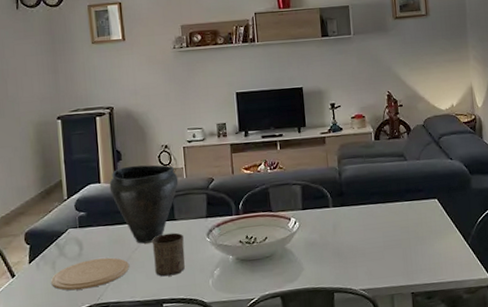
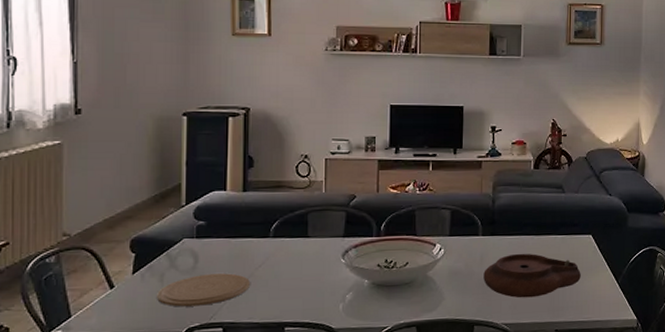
vase: present [109,164,179,244] -> none [236,174,316,261]
cup: present [152,232,185,277] -> none [279,251,315,298]
plate: none [337,221,431,264] -> present [483,253,581,298]

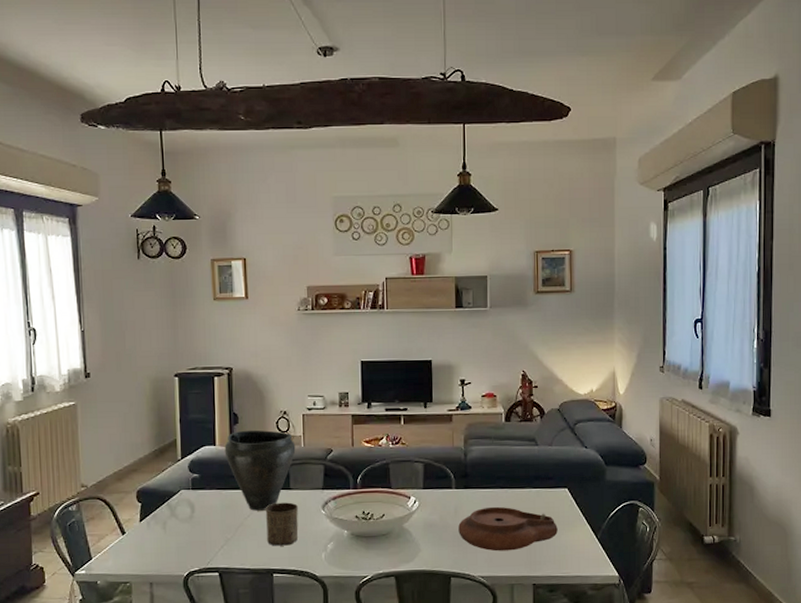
plate: present [157,273,250,307] -> none [161,522,240,553]
vase: none [236,174,316,261] -> present [224,430,296,511]
cup: none [279,251,315,298] -> present [265,502,299,546]

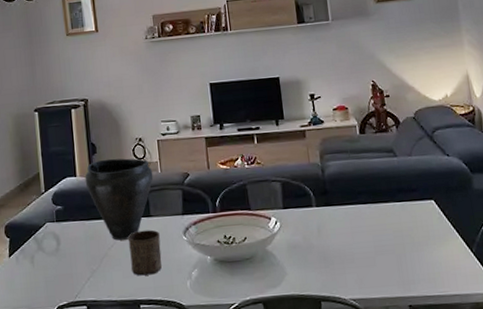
plate: present [458,506,558,552] -> none [323,223,429,272]

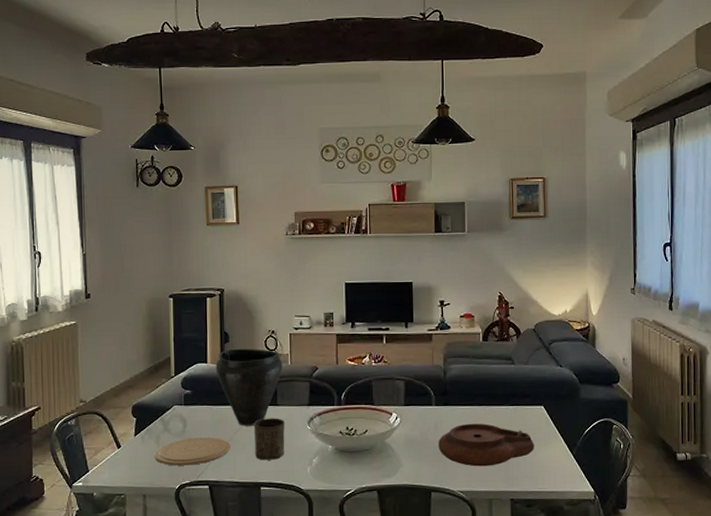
plate: none [30,253,106,287] -> present [155,437,230,466]
plate: none [323,223,429,272] -> present [438,423,534,467]

